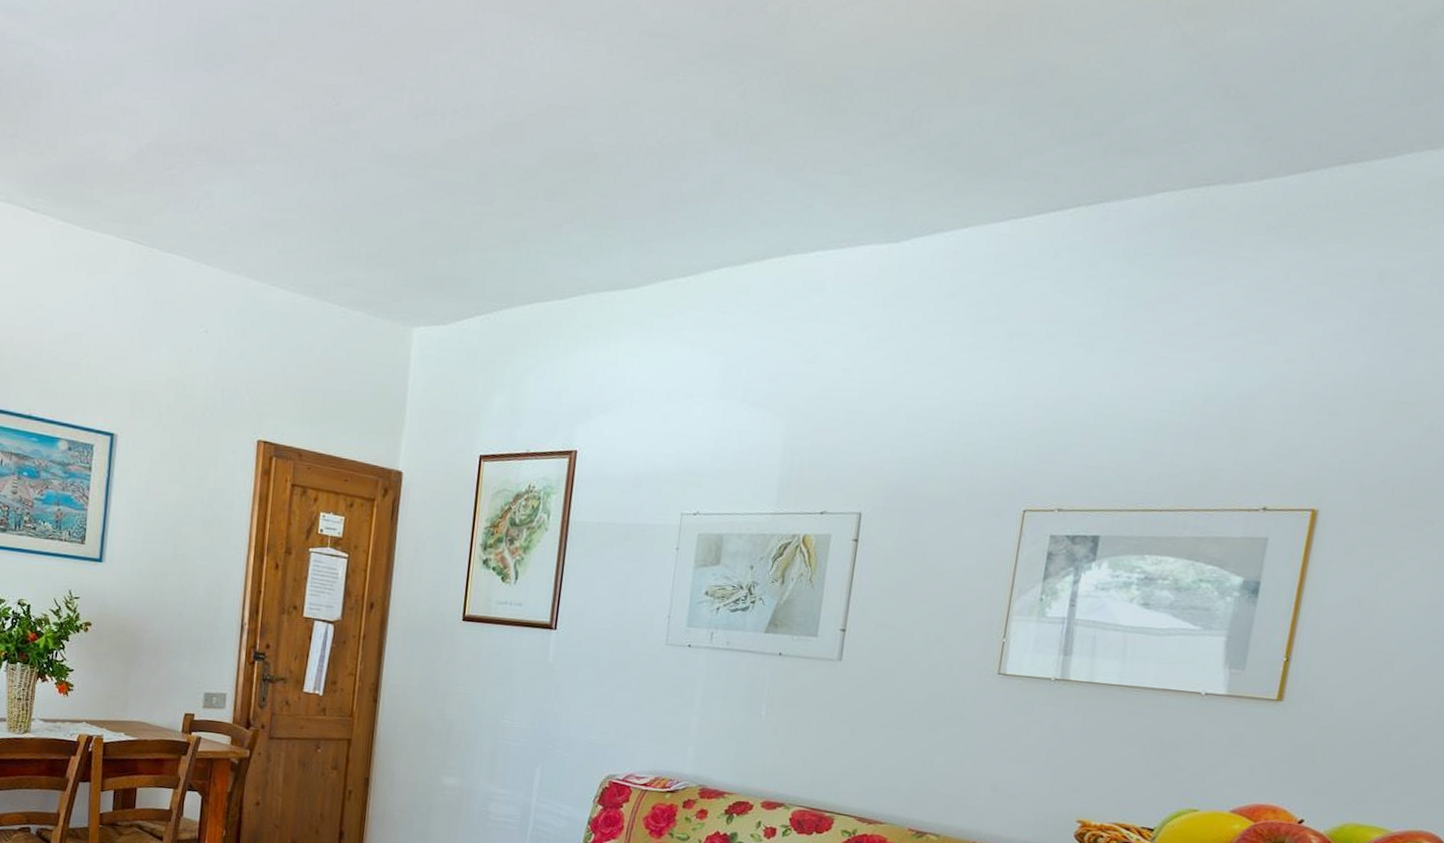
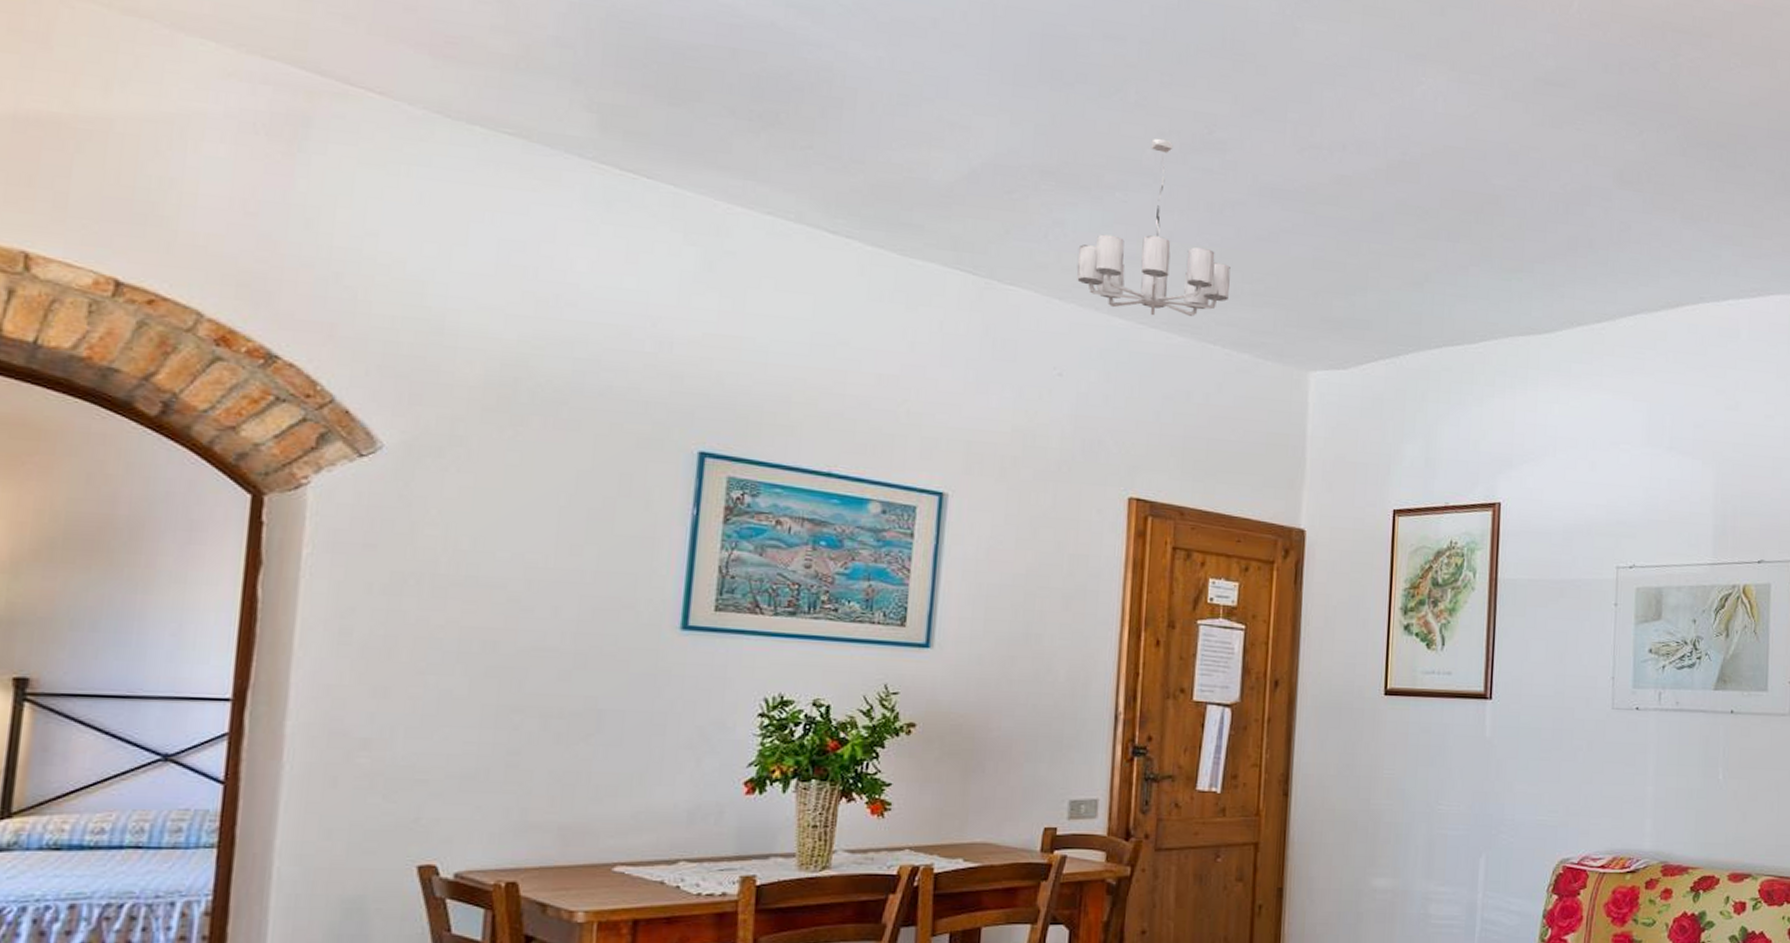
chandelier: none [221,112,349,278] -> present [1076,138,1230,316]

